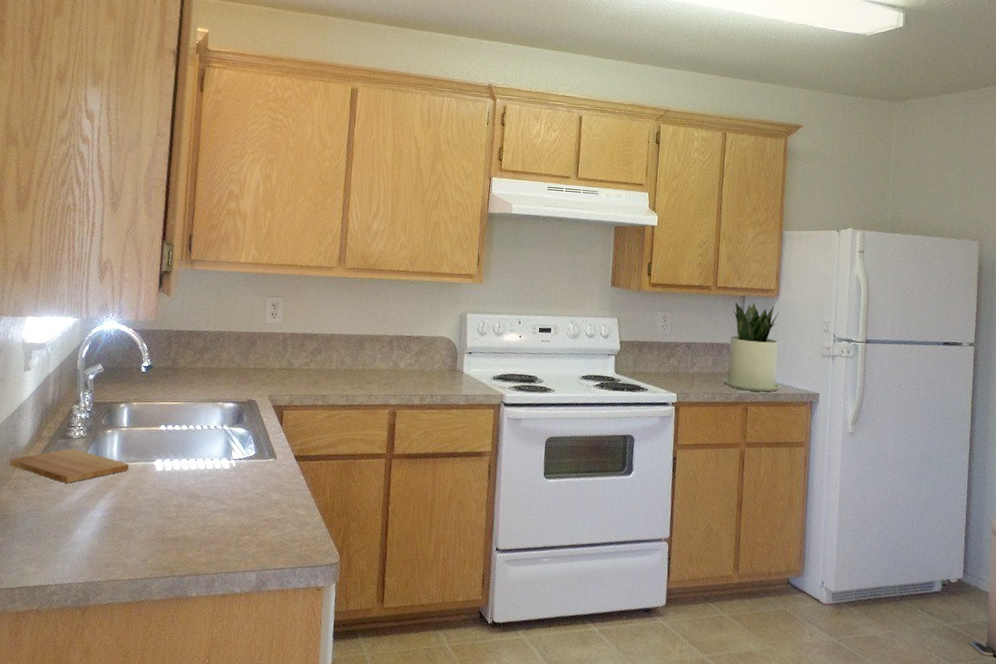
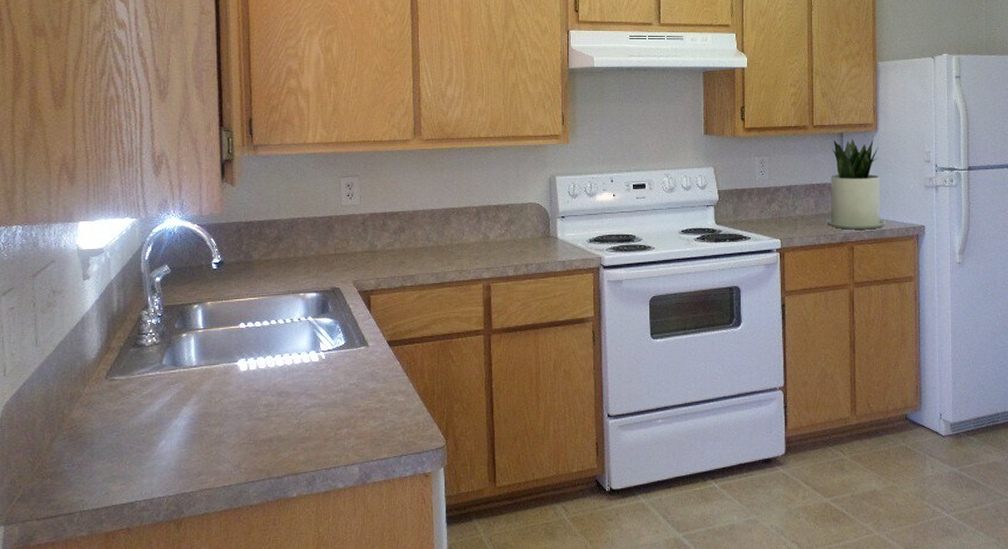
cutting board: present [9,448,129,483] -> none [78,356,210,394]

